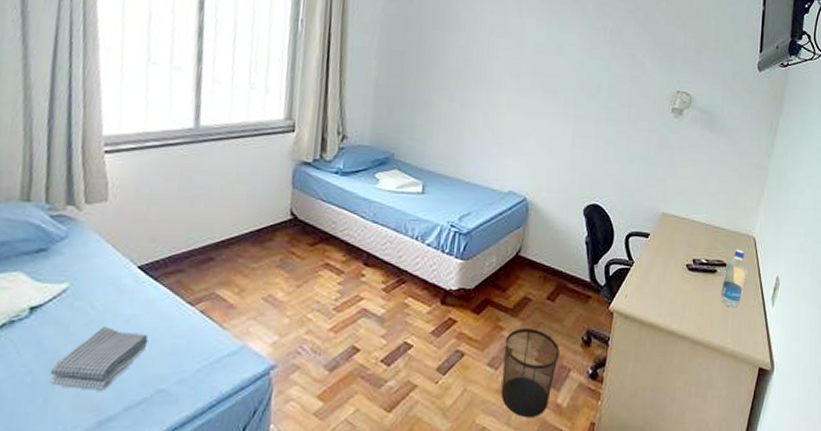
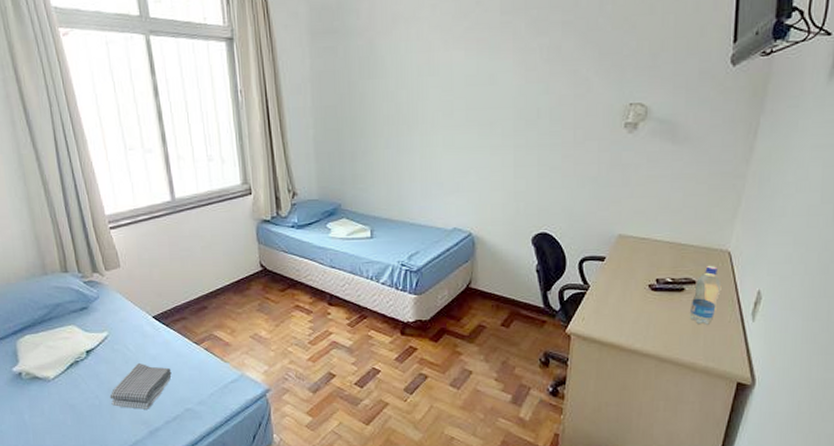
waste bin: present [501,328,560,417] -> none [464,353,518,429]

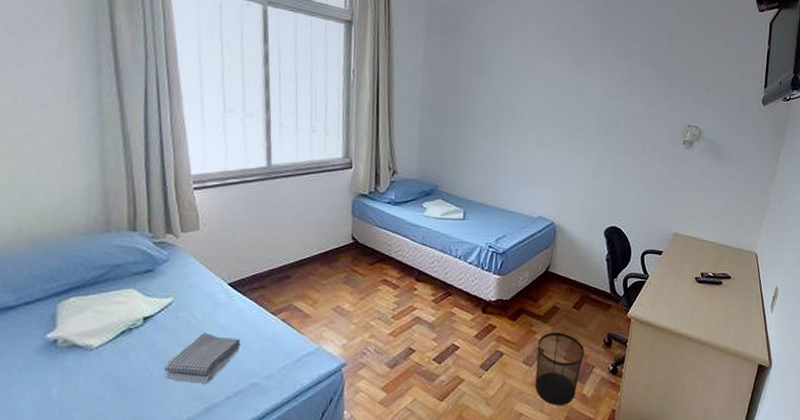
waste bin: none [464,353,518,429] -> present [535,332,585,405]
bottle: present [689,265,720,325] -> none [724,263,749,314]

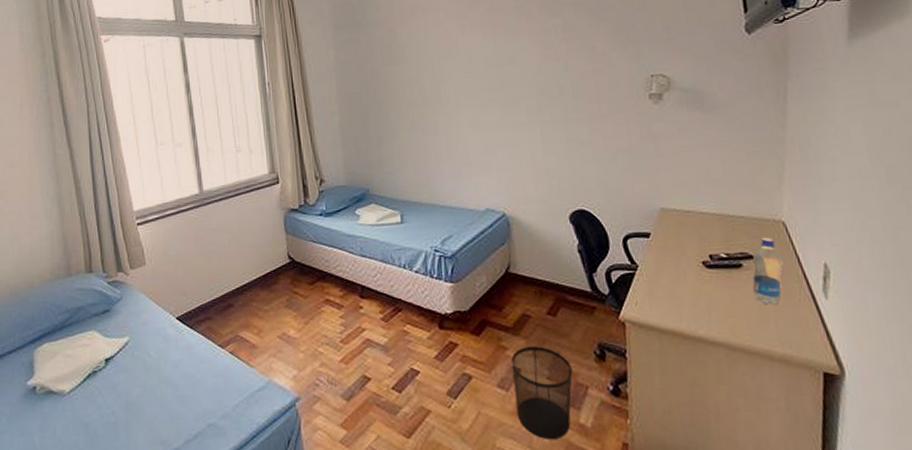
towel: present [163,332,241,383] -> none [127,370,194,426]
bottle: none [724,263,749,314] -> present [752,237,782,305]

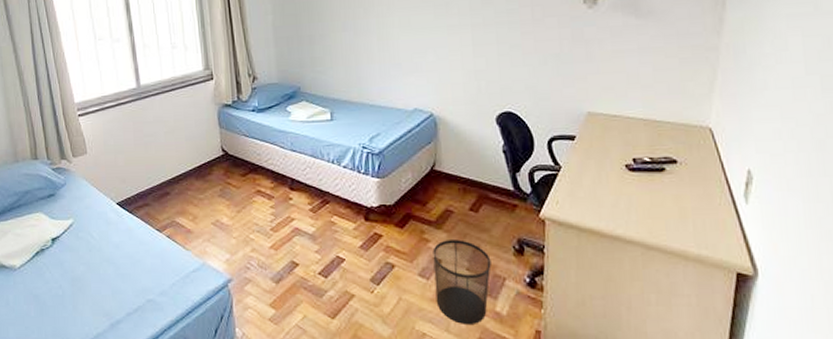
bottle: present [752,237,782,305] -> none [673,142,705,208]

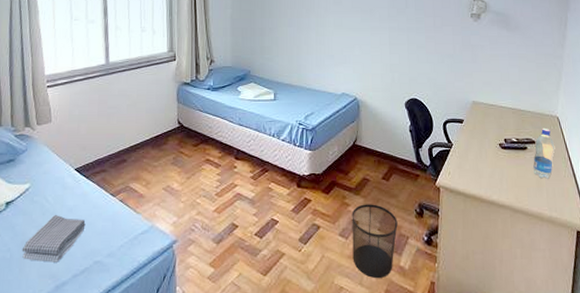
towel: none [73,250,134,300] -> present [21,214,86,263]
bottle: none [673,142,705,208] -> present [532,128,554,179]

